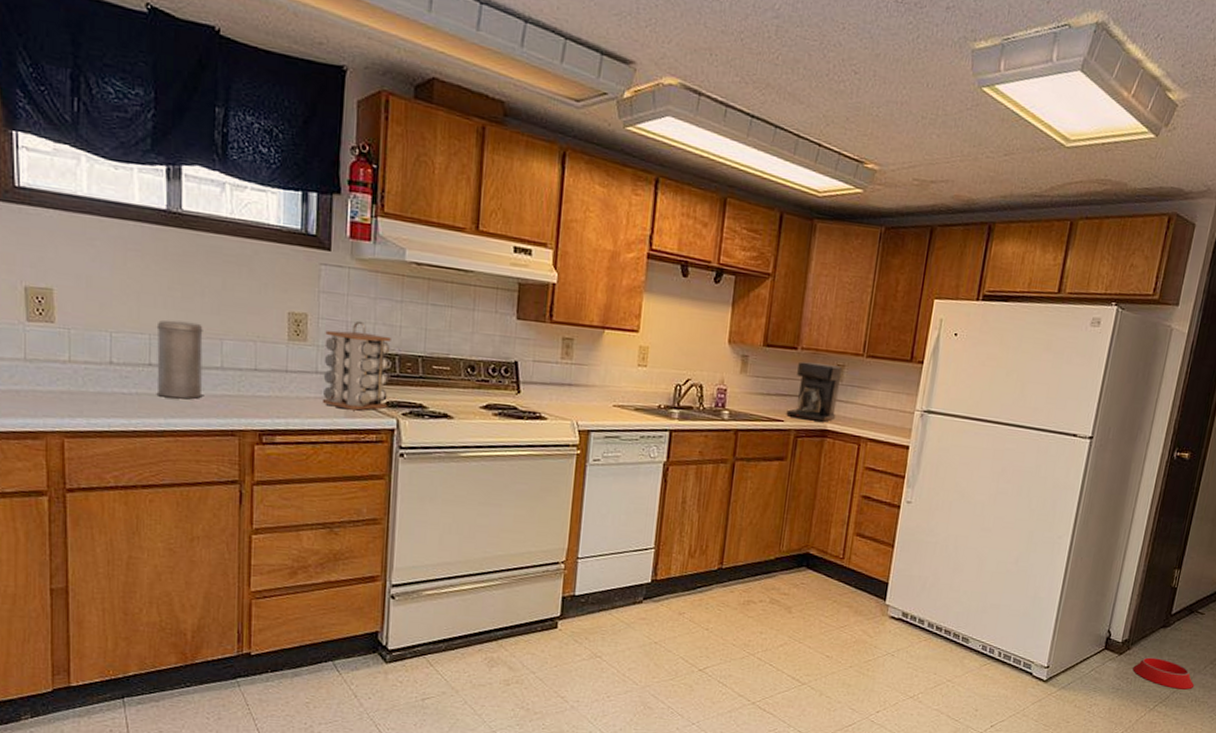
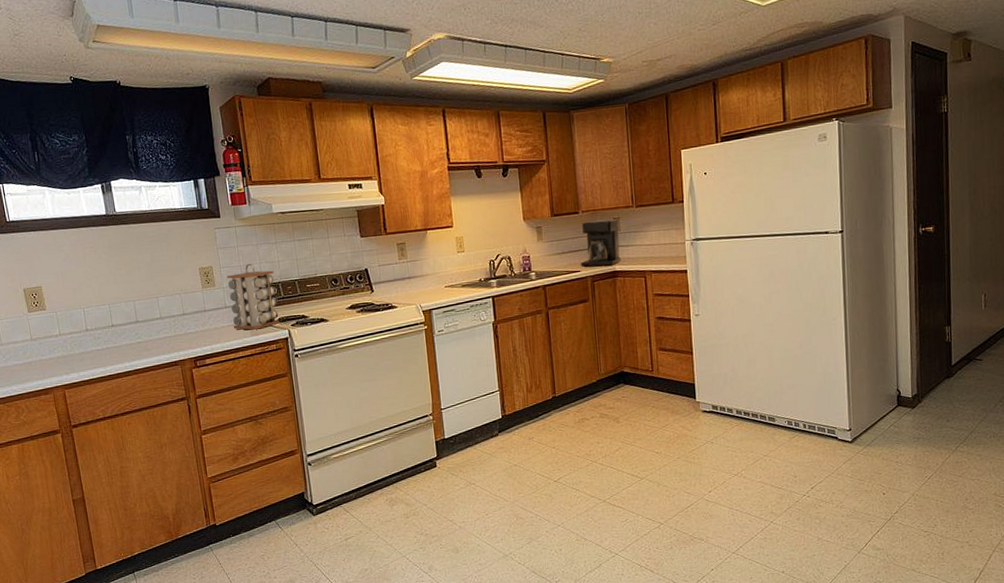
canister: present [156,320,203,400] -> none [112,289,151,347]
pet bowl: present [1133,657,1195,690] -> none [928,404,990,430]

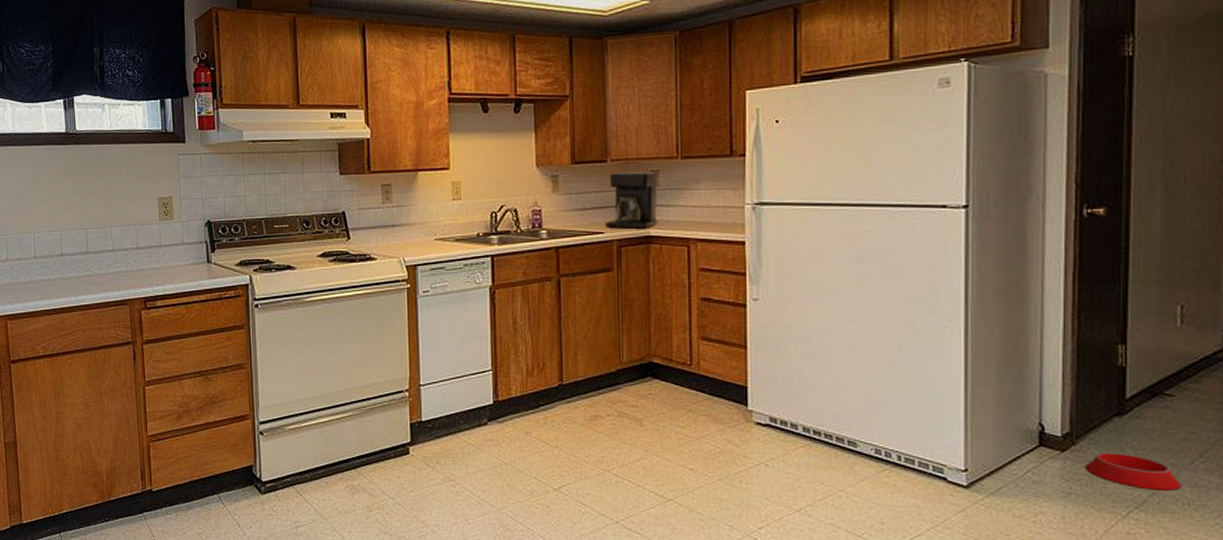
spice rack: present [227,263,280,331] -> none [187,196,241,272]
pet bowl: none [928,404,990,430] -> present [1085,453,1182,491]

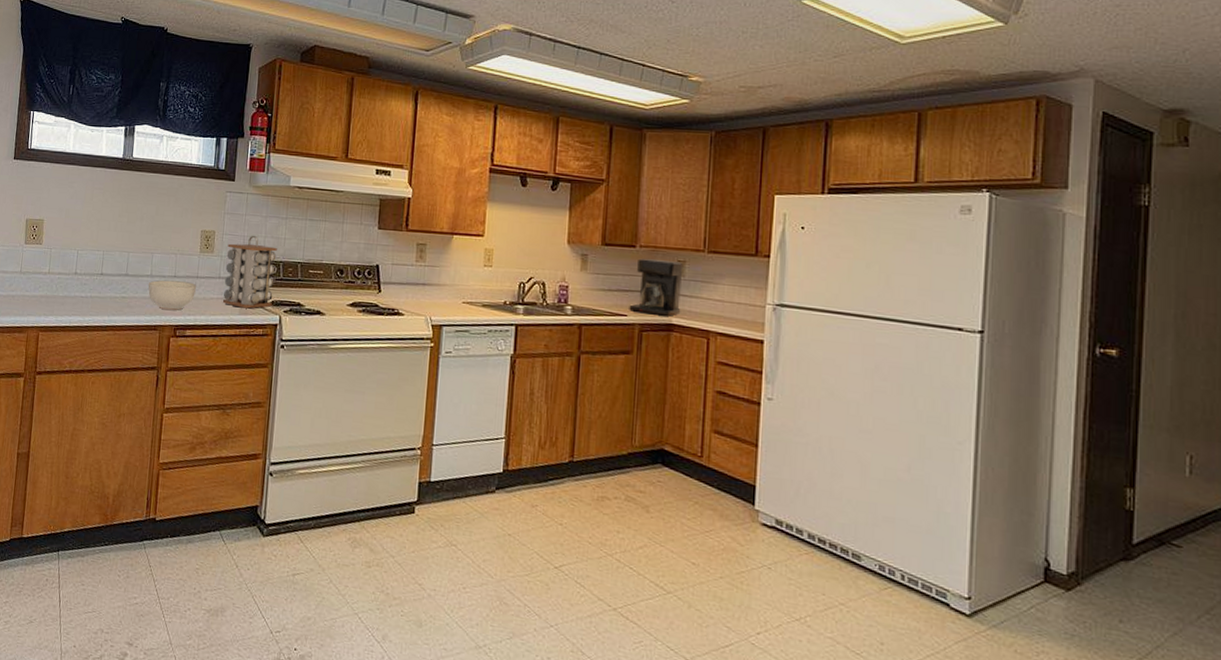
bowl: none [111,252,162,283] -> present [148,280,197,311]
spice rack: none [187,196,241,272] -> present [223,235,277,309]
pet bowl: present [1085,453,1182,491] -> none [1090,596,1188,646]

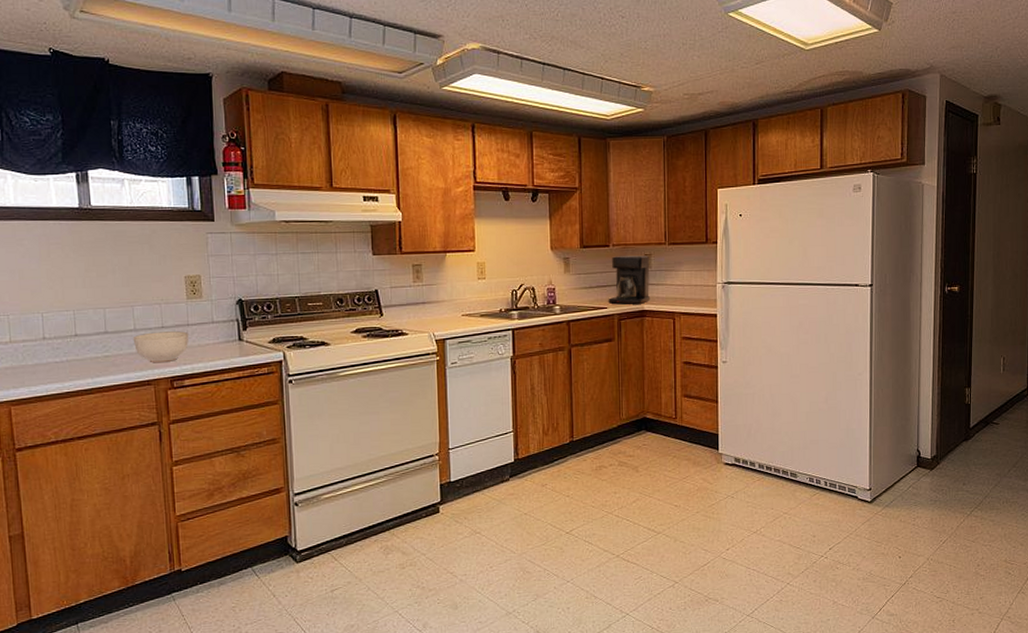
spice rack: present [223,235,277,309] -> none [216,275,274,350]

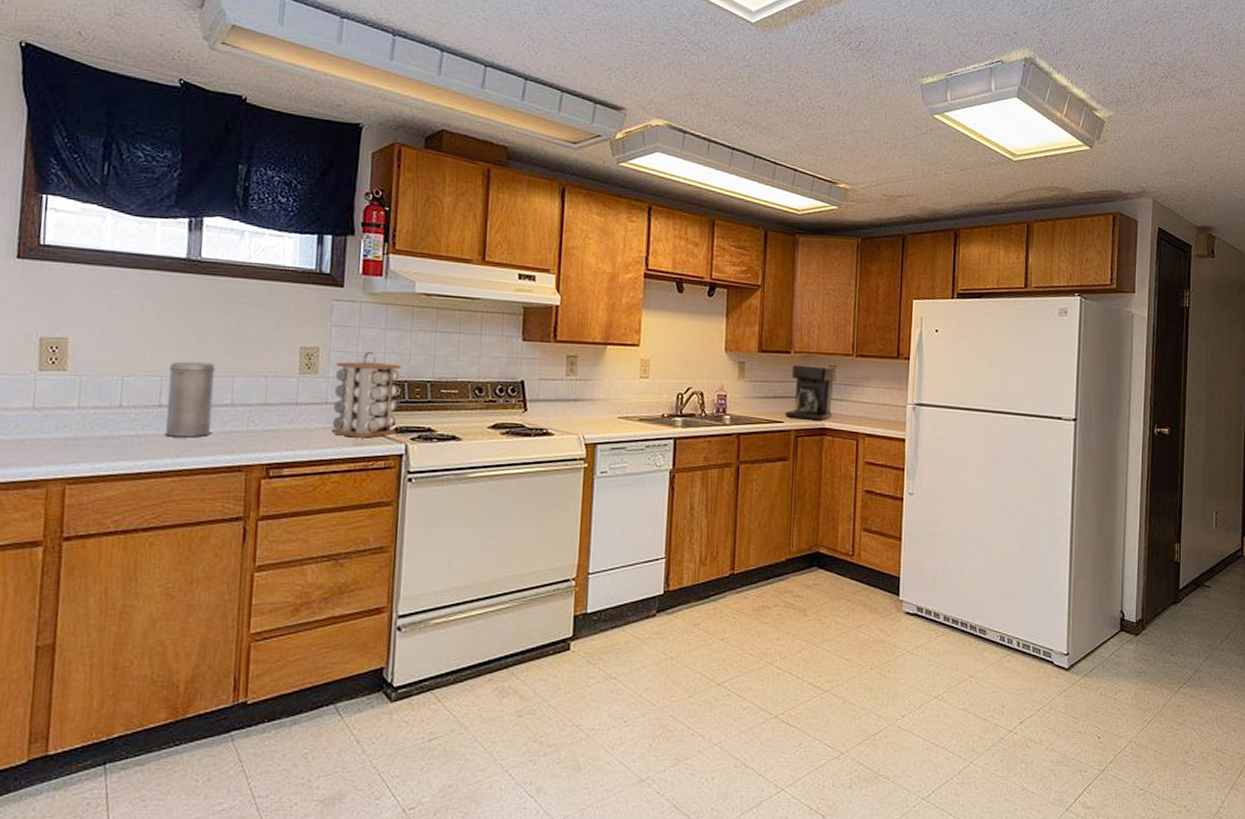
canister: none [78,295,121,361] -> present [164,361,216,438]
bowl: present [132,331,189,363] -> none [227,409,297,447]
spice rack: none [216,275,274,350] -> present [332,351,401,439]

